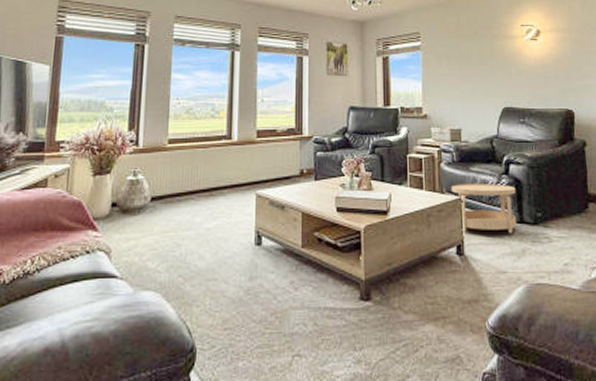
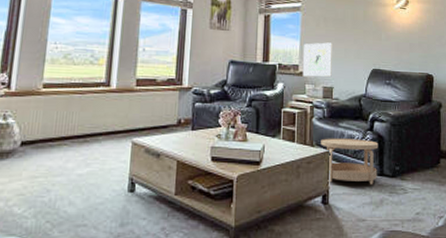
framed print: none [427,82,459,119] -> present [303,42,332,77]

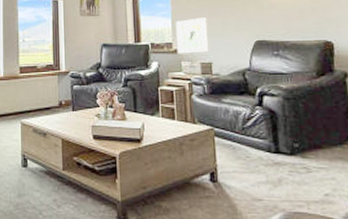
side table: present [321,138,378,186] -> none [203,115,272,164]

